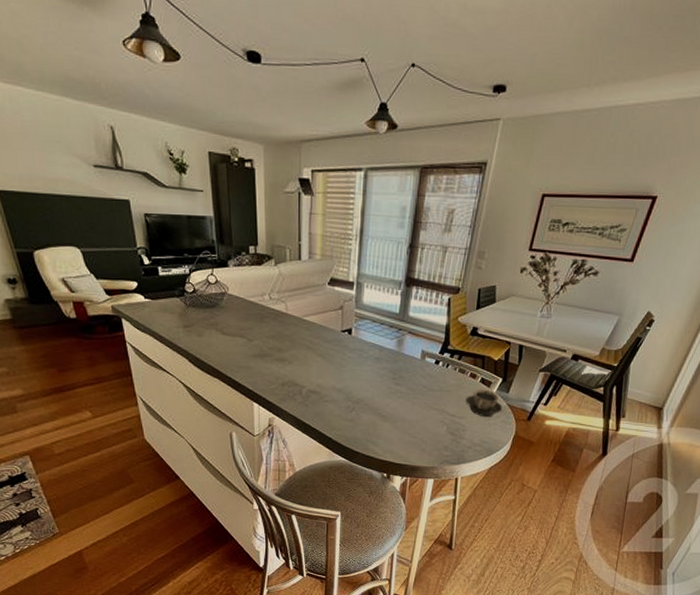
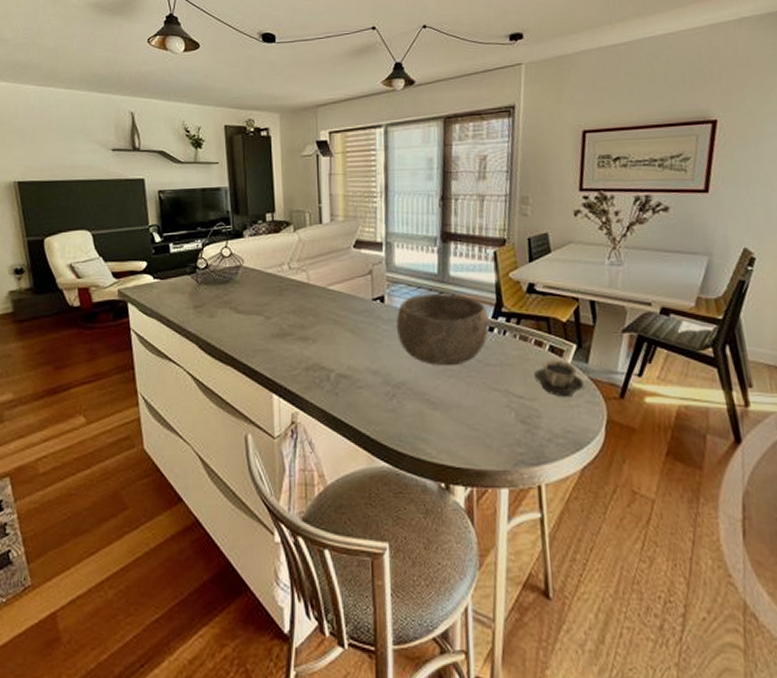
bowl: none [359,330,437,389] -> present [396,294,489,367]

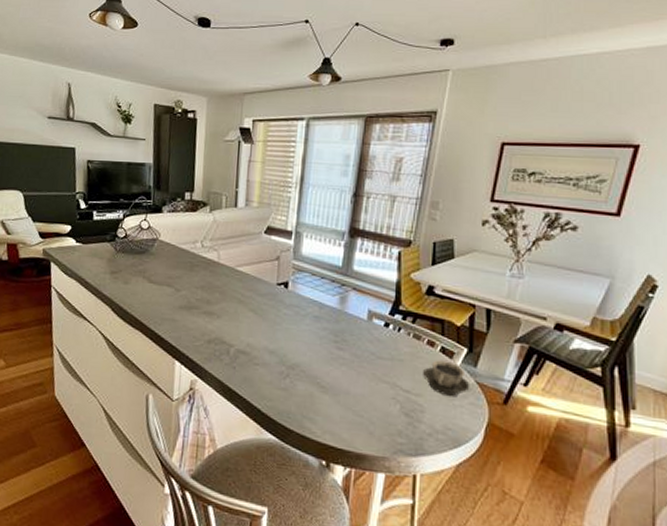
bowl: present [396,294,489,367] -> none [296,284,386,355]

